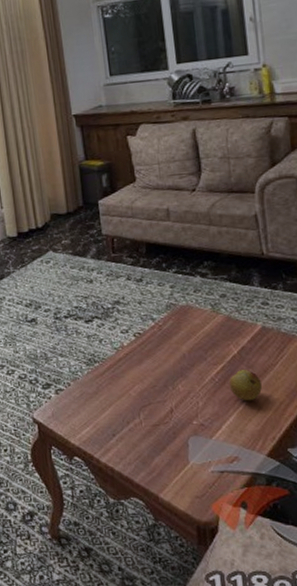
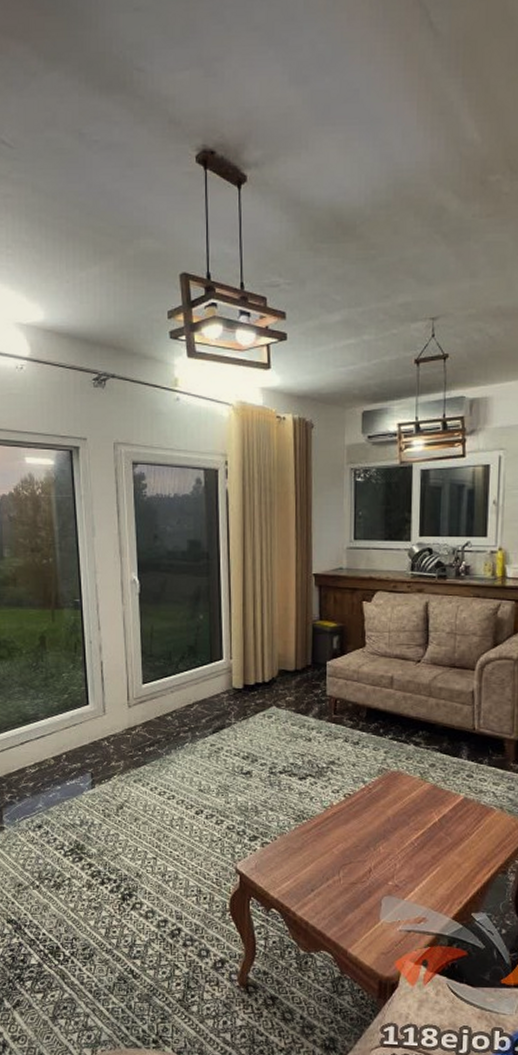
fruit: present [228,370,263,401] -> none [426,837,457,867]

